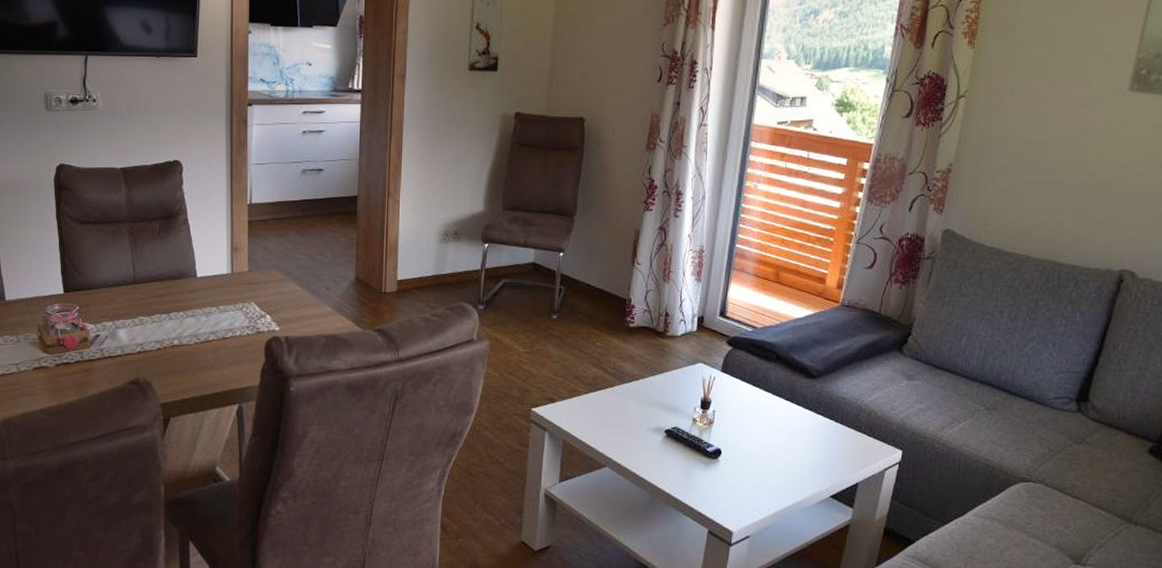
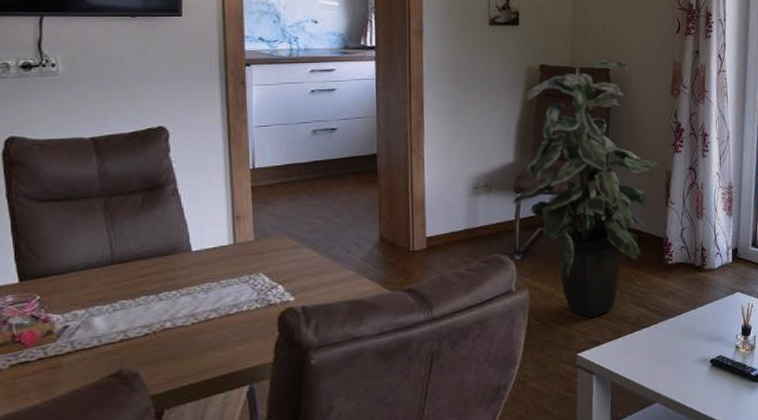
indoor plant: none [480,110,628,375] -> present [513,60,659,319]

